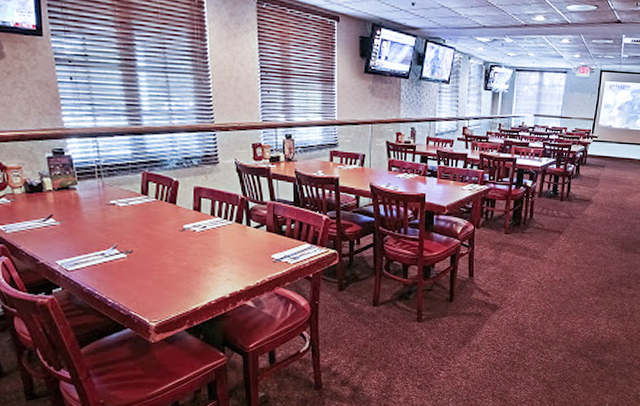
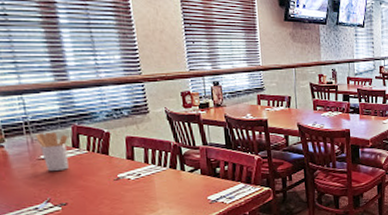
utensil holder: none [107,177,138,217] -> present [35,131,69,171]

